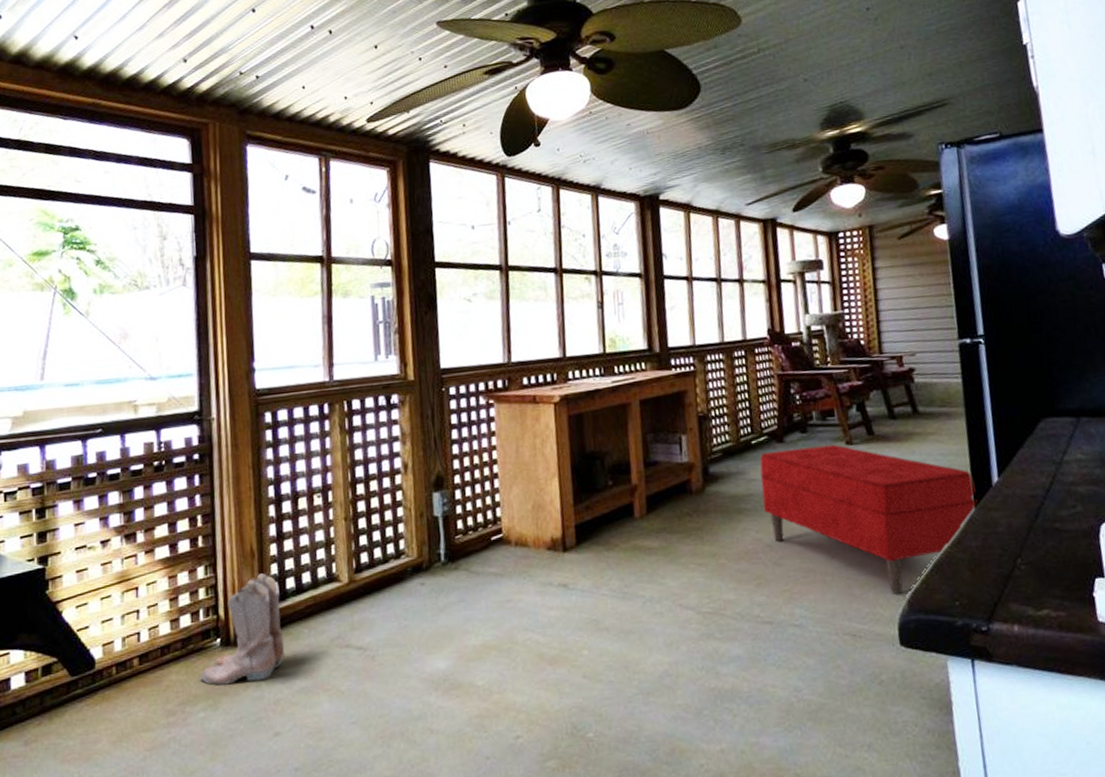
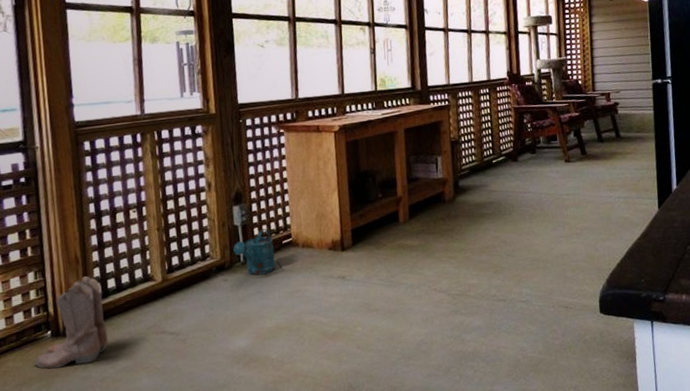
watering can: none [433,520,483,580] -> present [233,228,276,276]
bench: present [759,444,977,595] -> none [498,162,661,276]

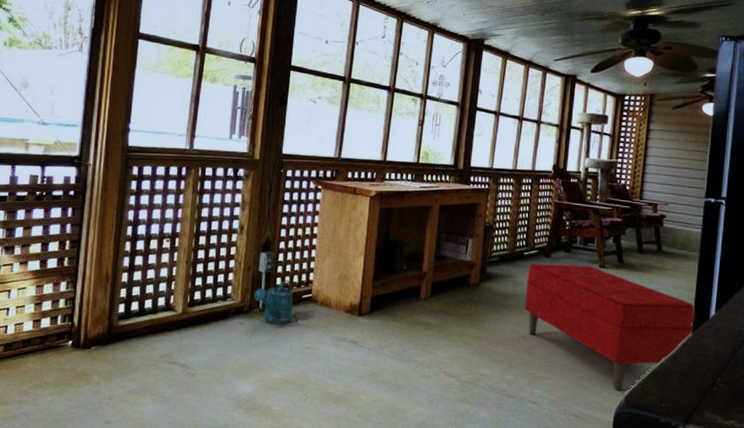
boots: present [33,276,108,370] -> none [51,295,125,379]
bench: none [498,162,661,276] -> present [525,263,696,392]

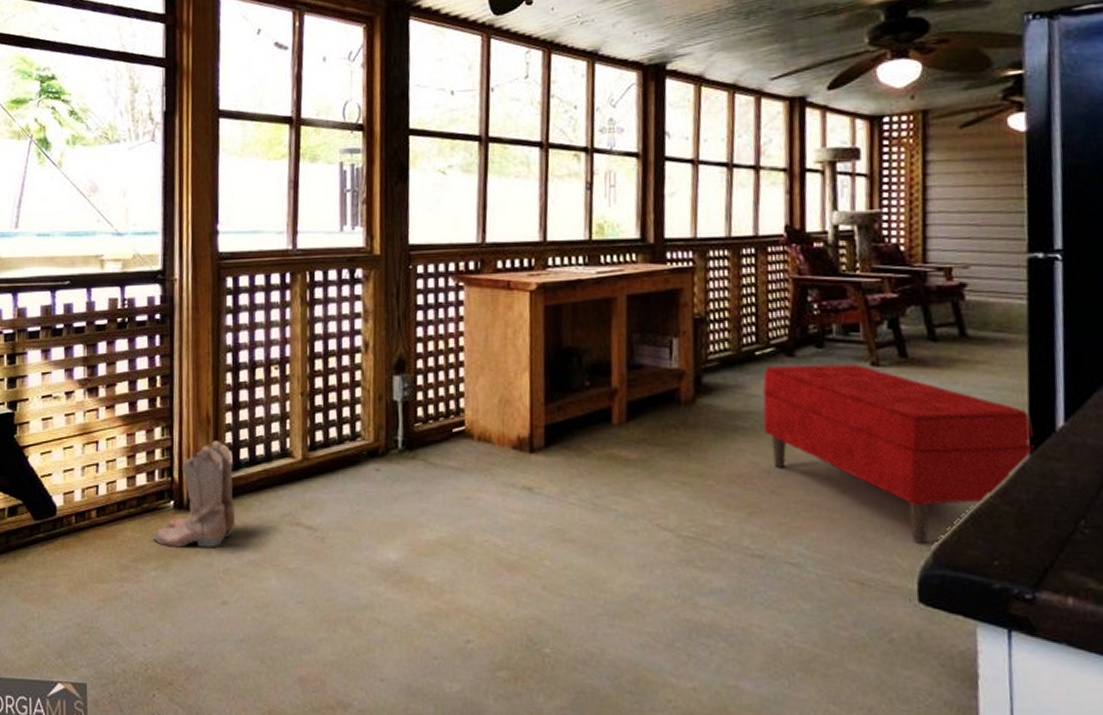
boots: none [51,295,125,379] -> present [153,441,236,549]
watering can: present [254,279,293,325] -> none [390,409,442,470]

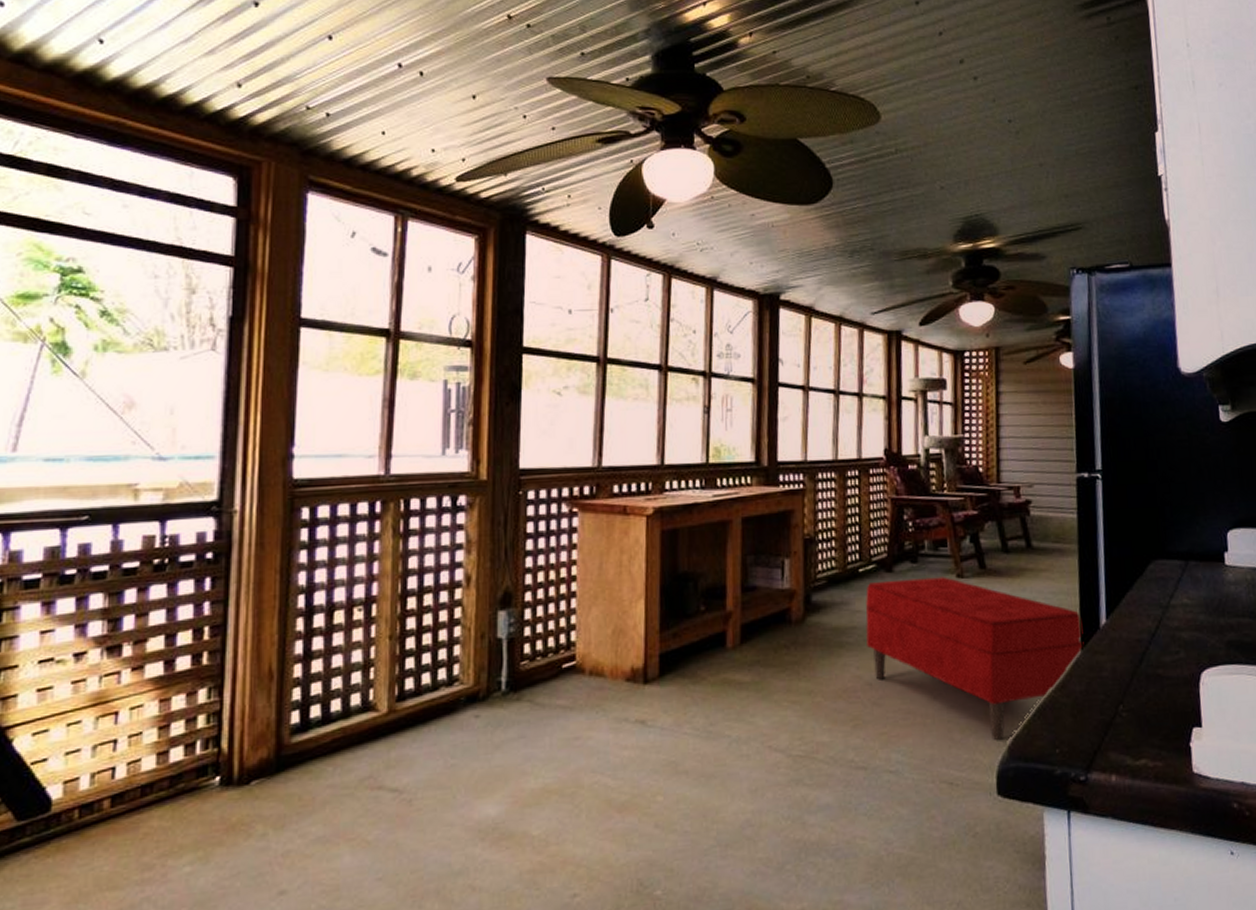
boots: present [153,441,236,549] -> none [189,699,302,835]

